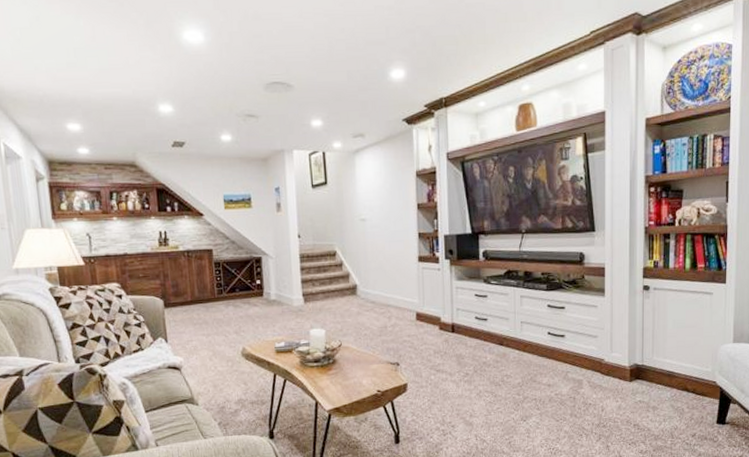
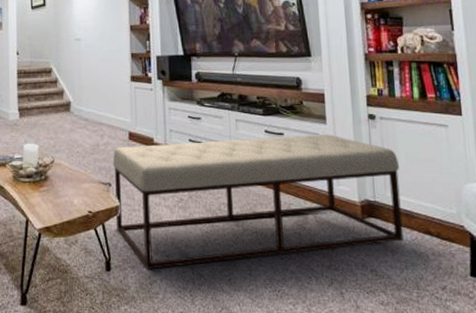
bench: none [400,306,666,440] -> present [112,134,404,271]

